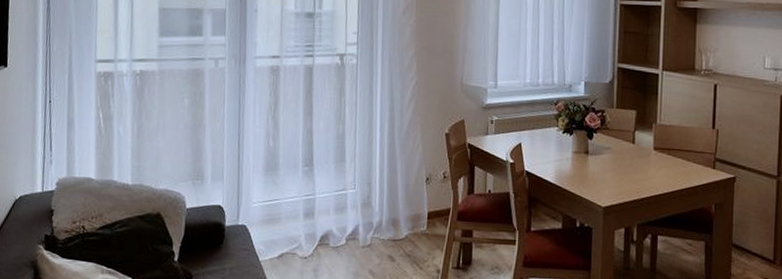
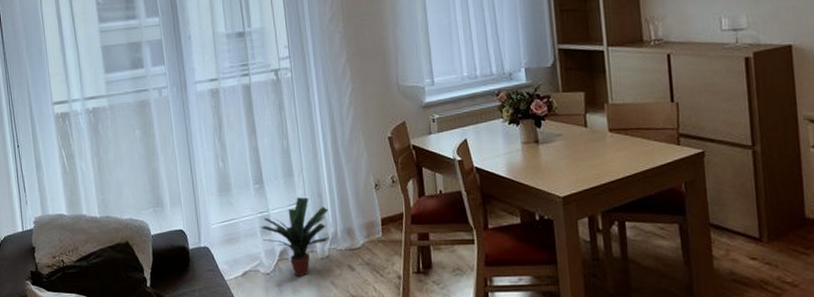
potted plant: none [304,184,377,263] -> present [260,197,329,276]

